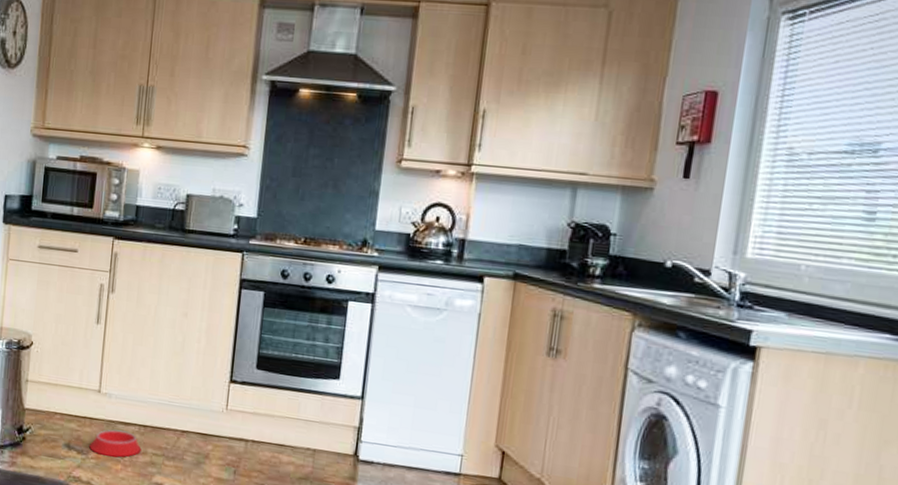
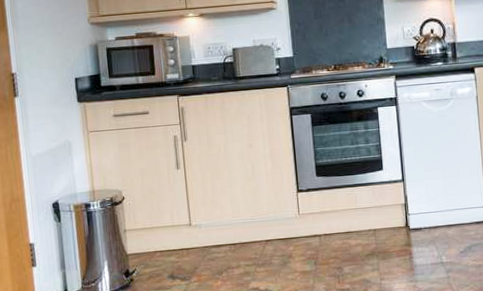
pet bowl: present [89,429,142,458] -> none [190,252,235,277]

